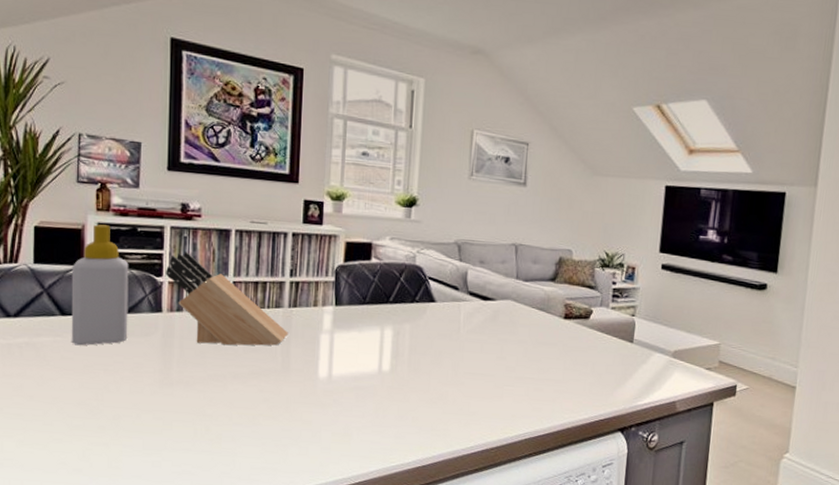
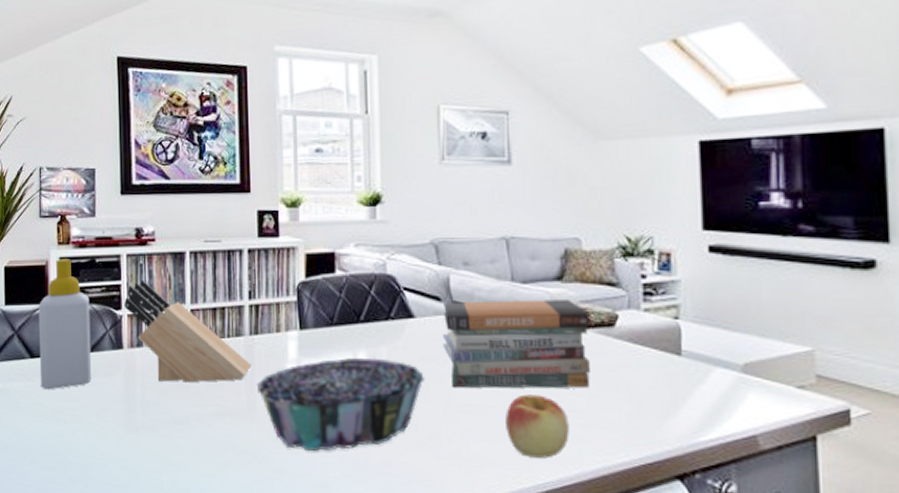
decorative bowl: none [291,331,440,406] -> present [256,357,426,451]
book stack: none [456,291,572,364] -> present [441,299,590,389]
apple: none [500,366,548,415] -> present [506,394,569,458]

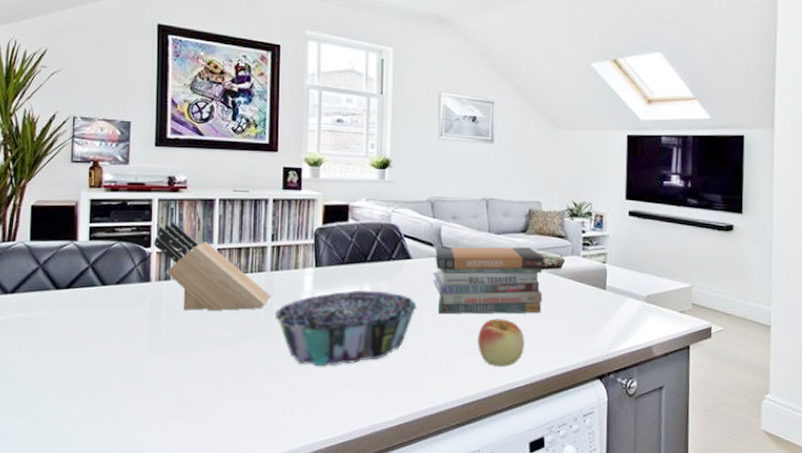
soap bottle: present [38,259,92,390] -> none [64,200,119,318]

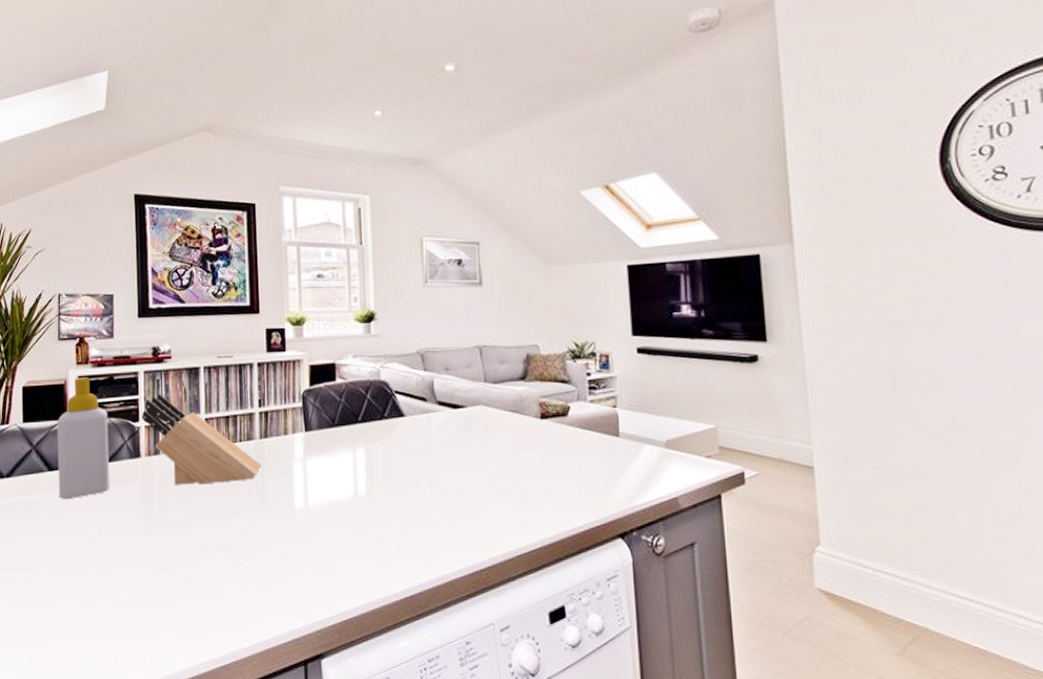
soap bottle: none [64,200,119,318] -> present [56,377,110,500]
decorative bowl: present [274,290,418,366] -> none [266,453,415,537]
book stack: present [432,247,544,314] -> none [428,396,550,475]
apple: present [478,319,525,367] -> none [482,476,534,529]

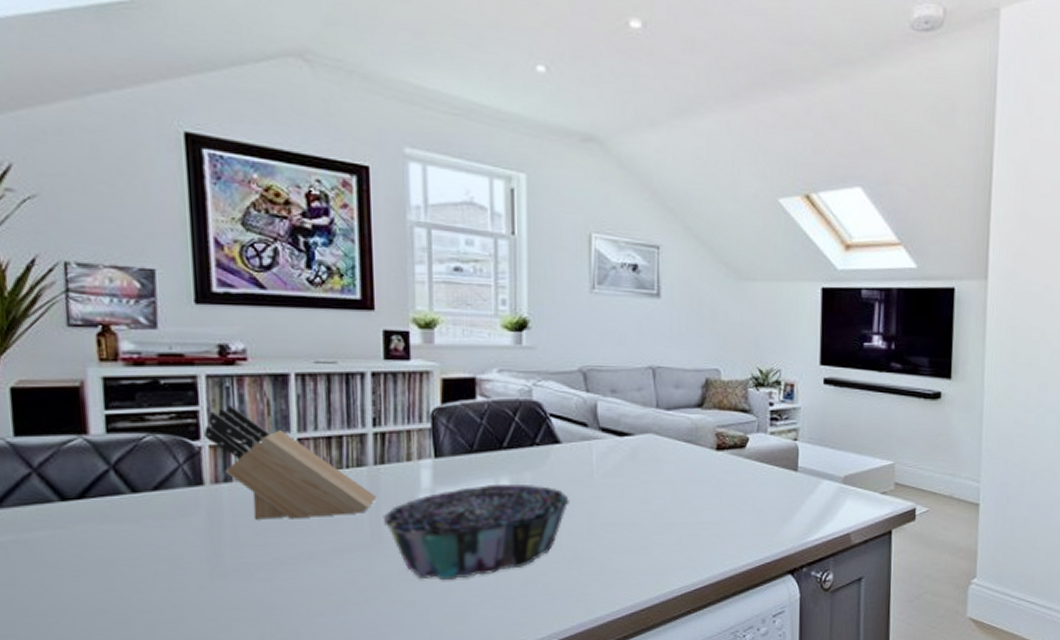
soap bottle: present [56,377,110,500] -> none [70,379,159,538]
decorative bowl: none [266,453,415,537] -> present [382,483,571,579]

